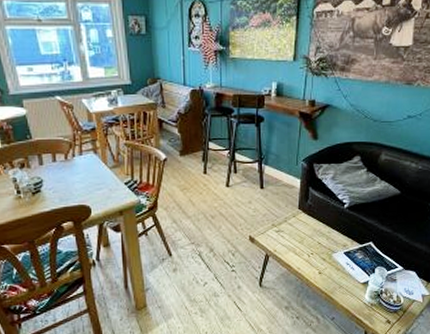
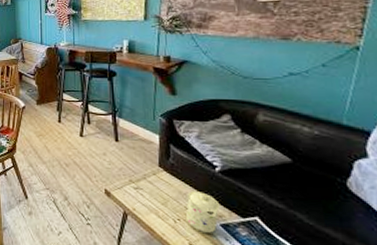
mug: none [318,227,345,261] -> present [186,191,220,233]

